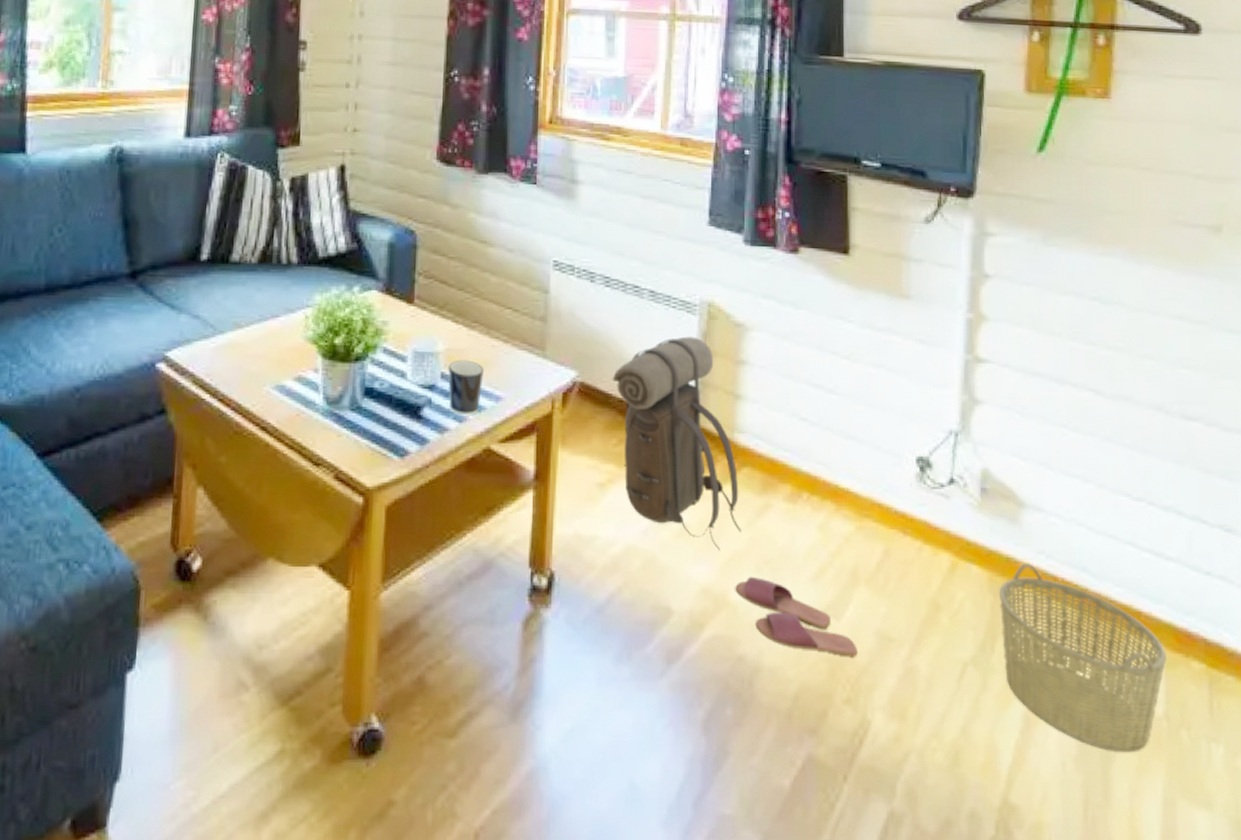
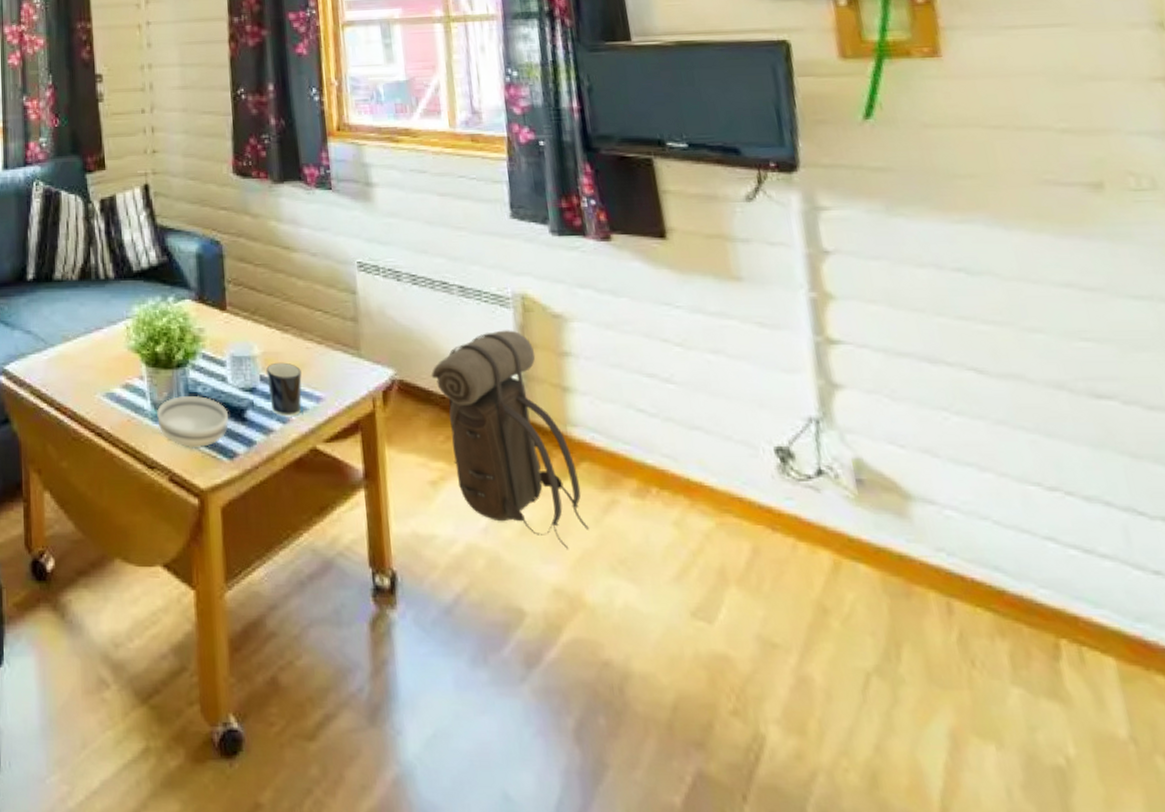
bowl: none [328,391,405,446] -> present [157,396,230,448]
slippers: present [735,576,858,656] -> none [590,576,739,663]
basket: present [998,562,1167,753] -> none [895,560,1122,781]

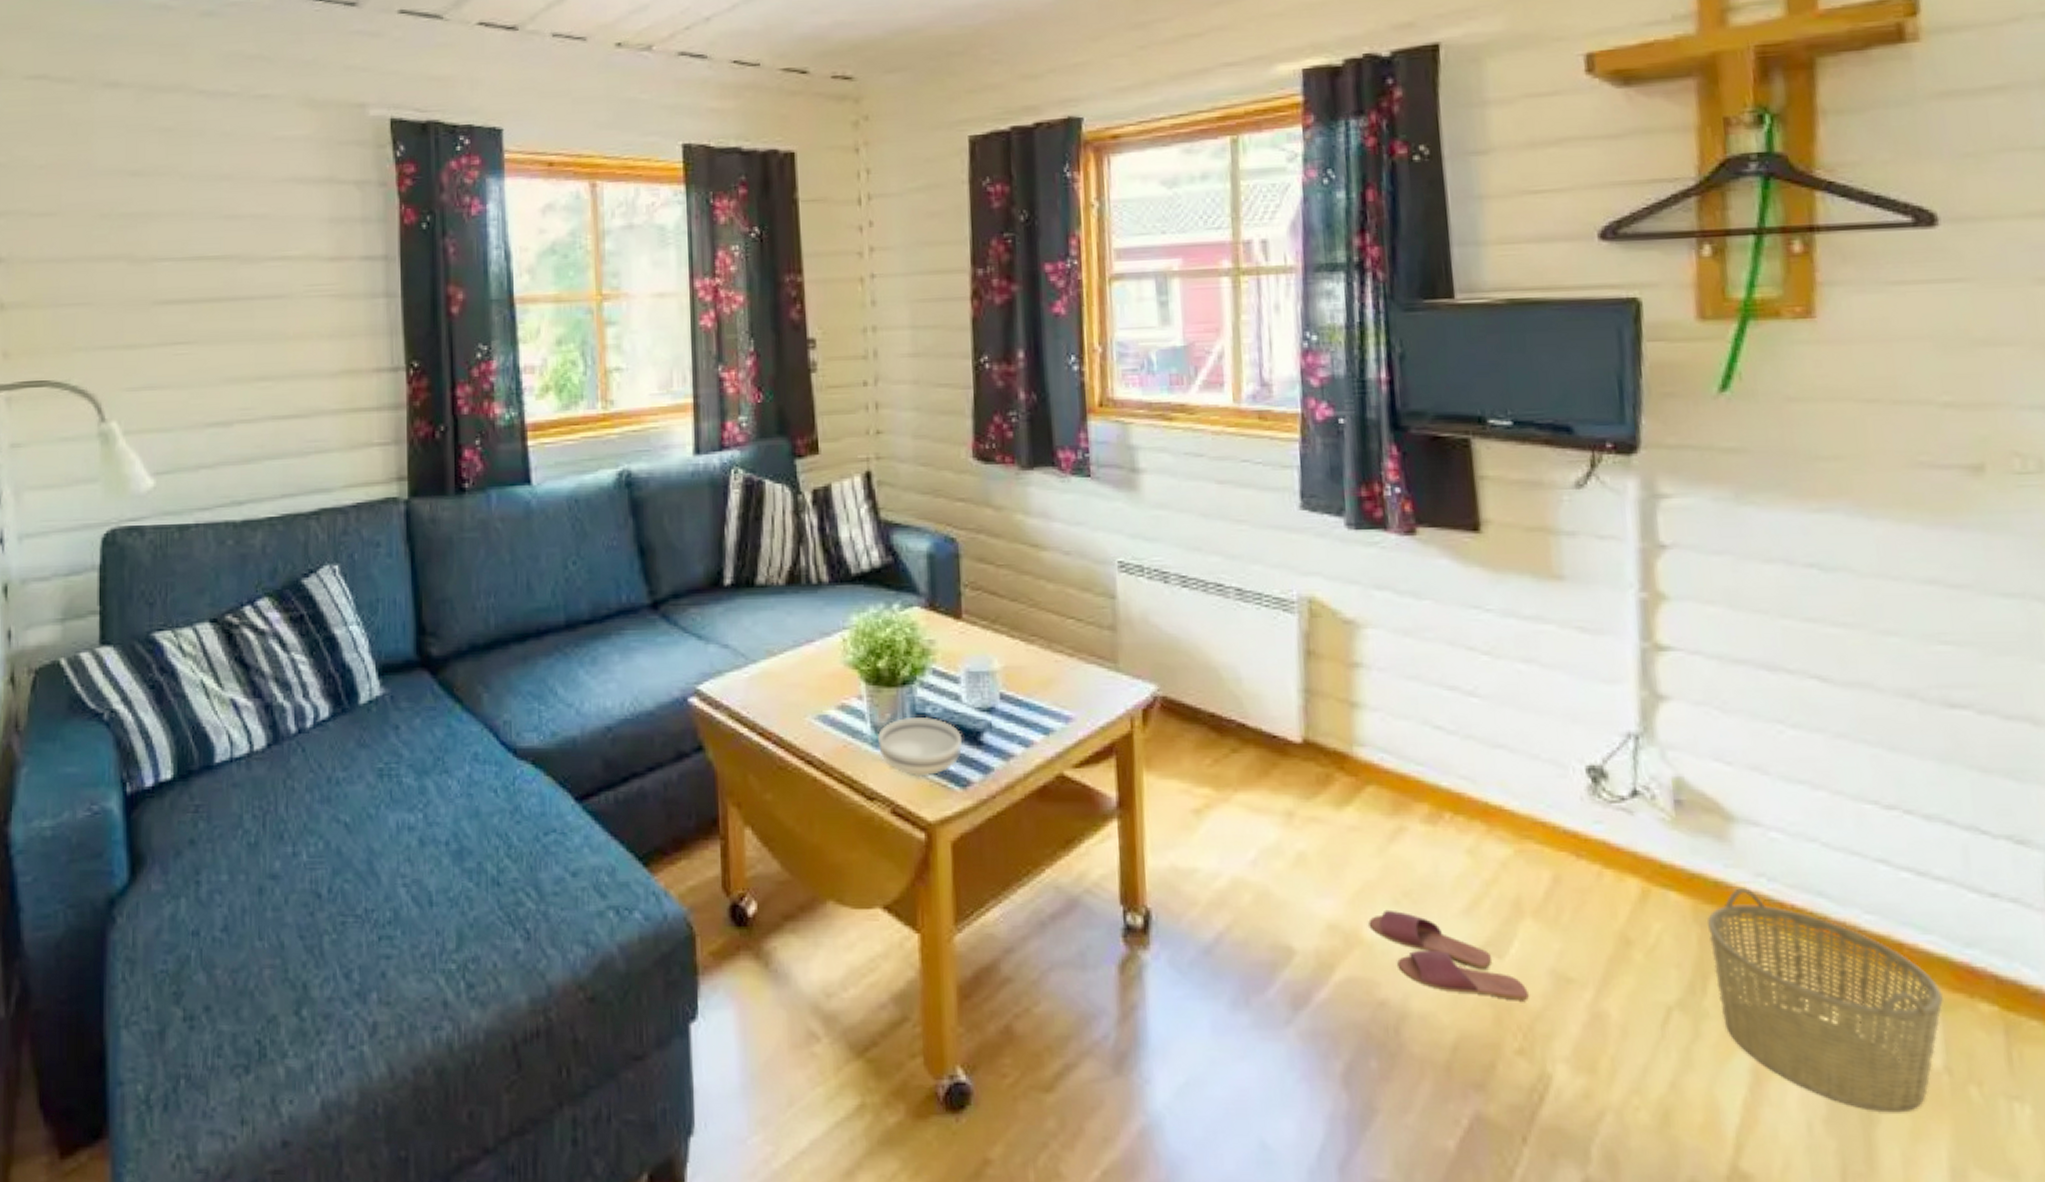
mug: present [266,362,302,417] -> none [1008,678,1049,740]
backpack: present [431,330,589,549] -> none [1199,638,1371,881]
slippers: none [590,576,739,663] -> present [1368,909,1529,1000]
basket: none [895,560,1122,781] -> present [1706,886,1943,1113]

